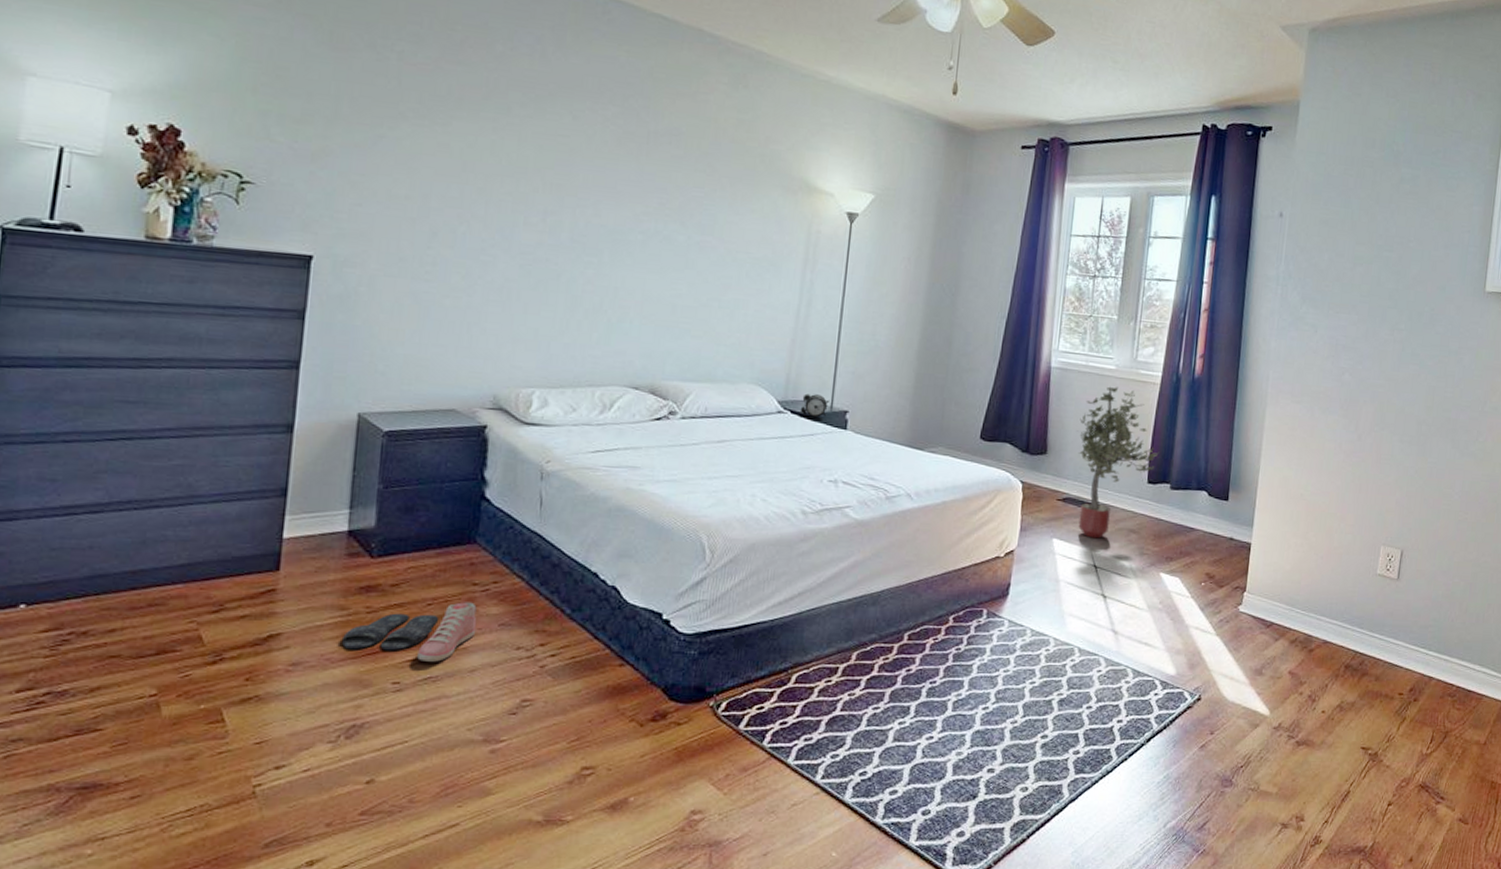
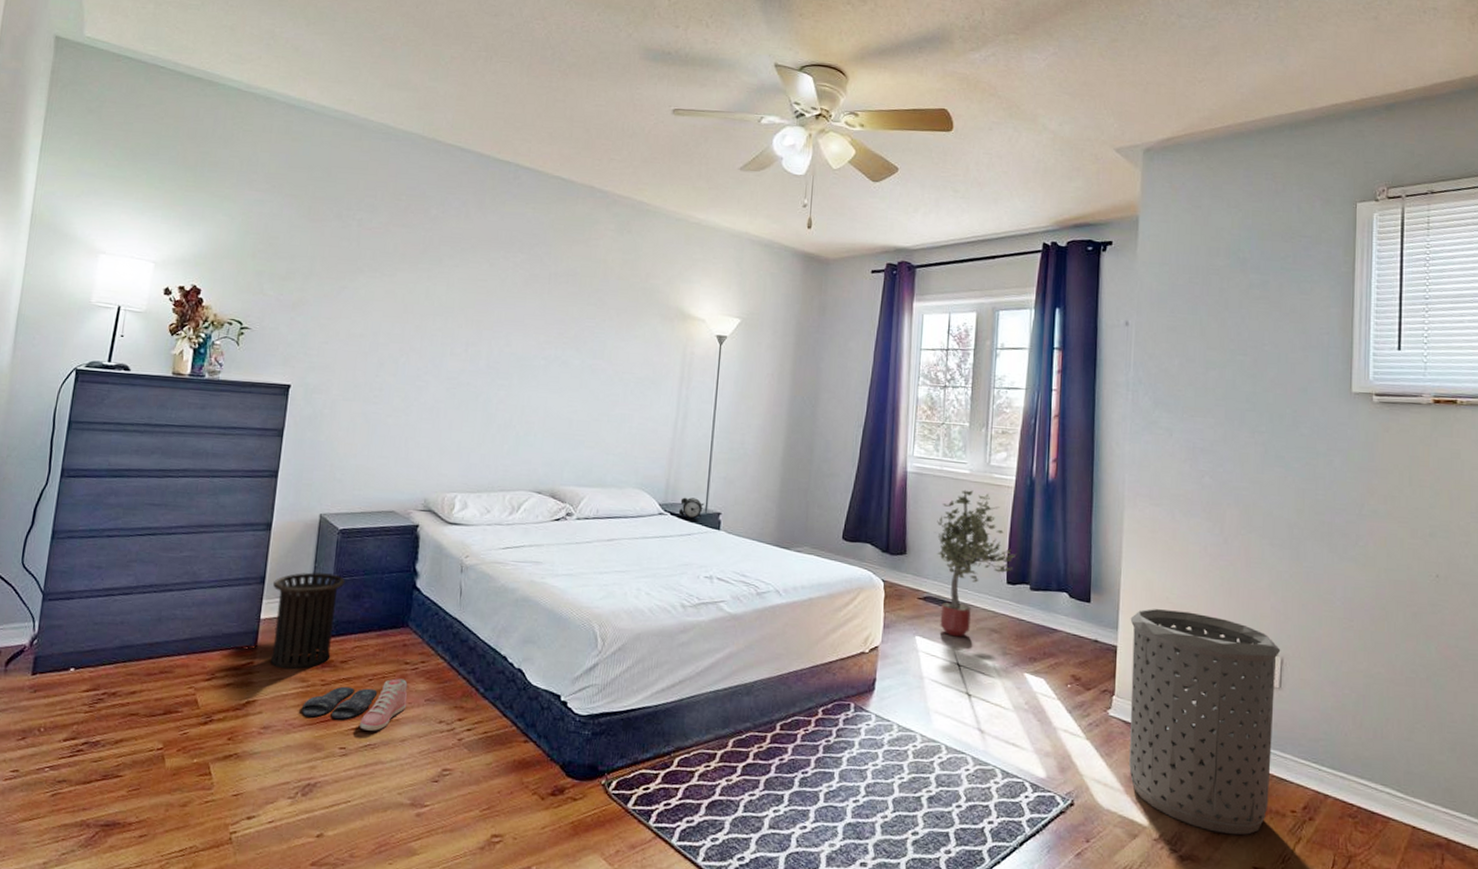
trash bin: none [297,482,394,595] -> present [271,572,346,669]
laundry basket: none [1255,506,1402,719] -> present [1129,609,1281,835]

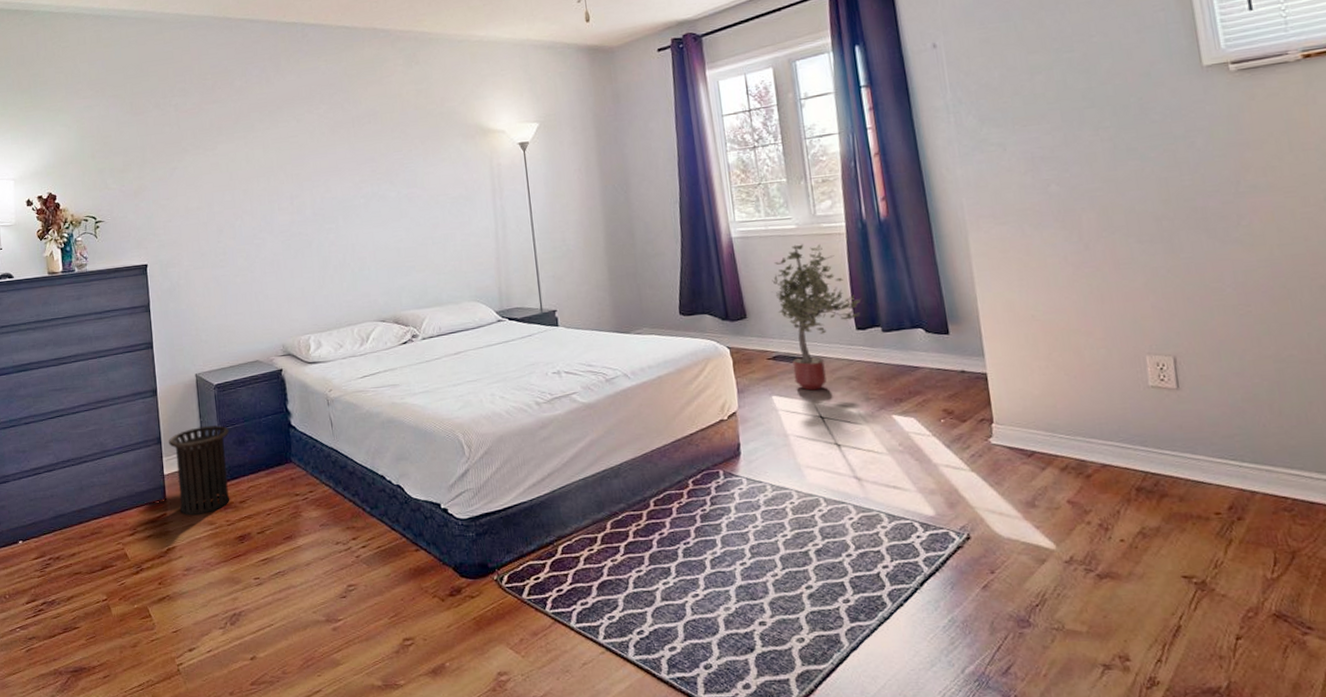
slippers: present [302,686,378,720] -> none [215,522,277,555]
sneaker: present [360,678,408,731] -> none [267,509,305,560]
alarm clock: present [678,497,705,519] -> none [515,300,539,321]
laundry basket: present [1129,609,1281,835] -> none [995,326,1188,547]

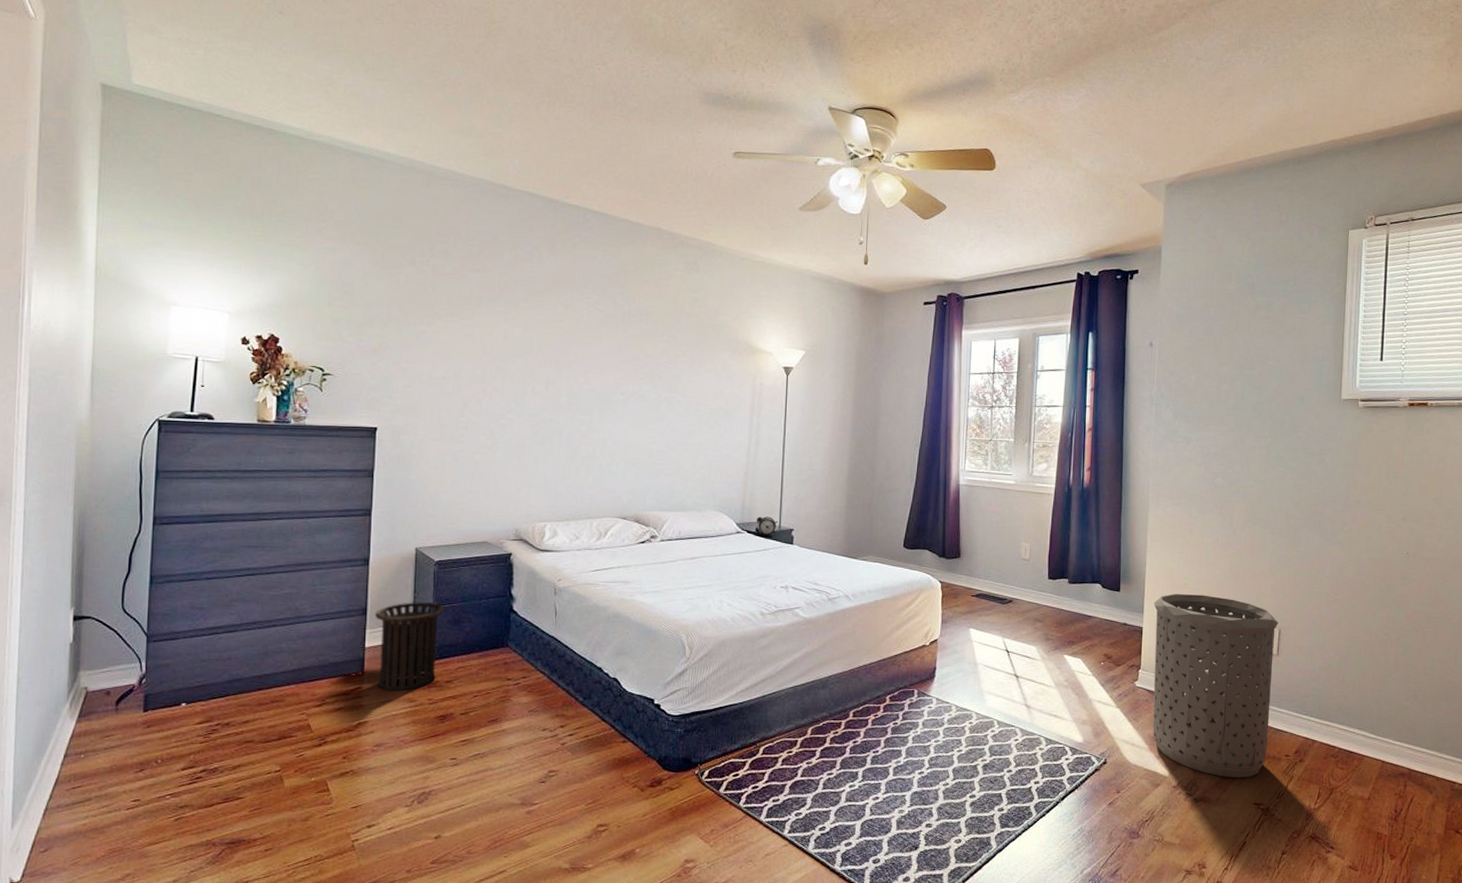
alarm clock: none [515,300,539,321] -> present [754,516,778,536]
potted tree: present [772,244,862,391] -> none [985,498,1057,627]
laundry basket: none [995,326,1188,547] -> present [1153,594,1279,778]

